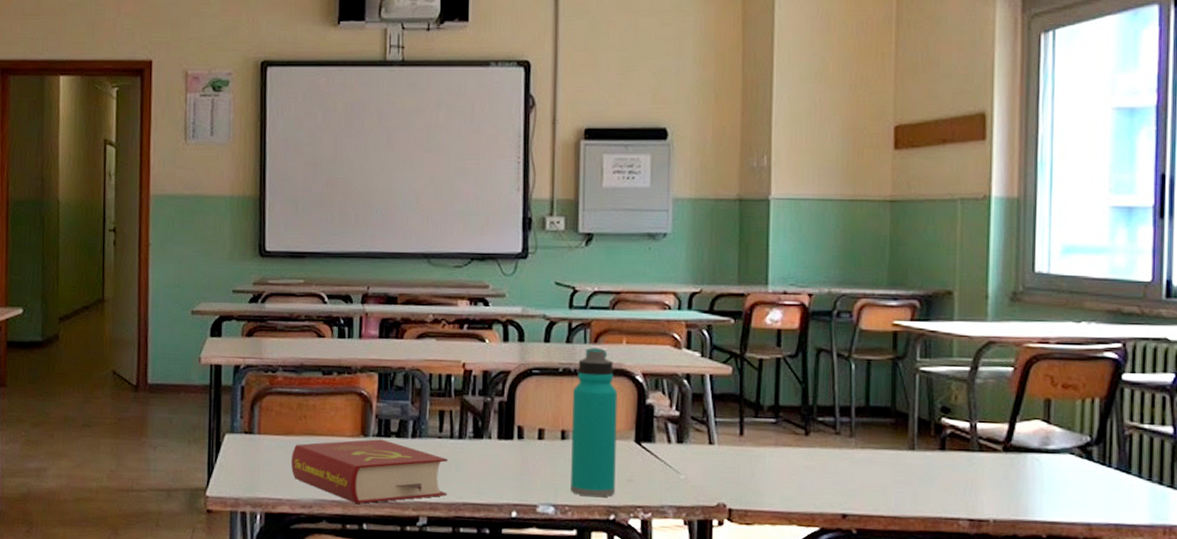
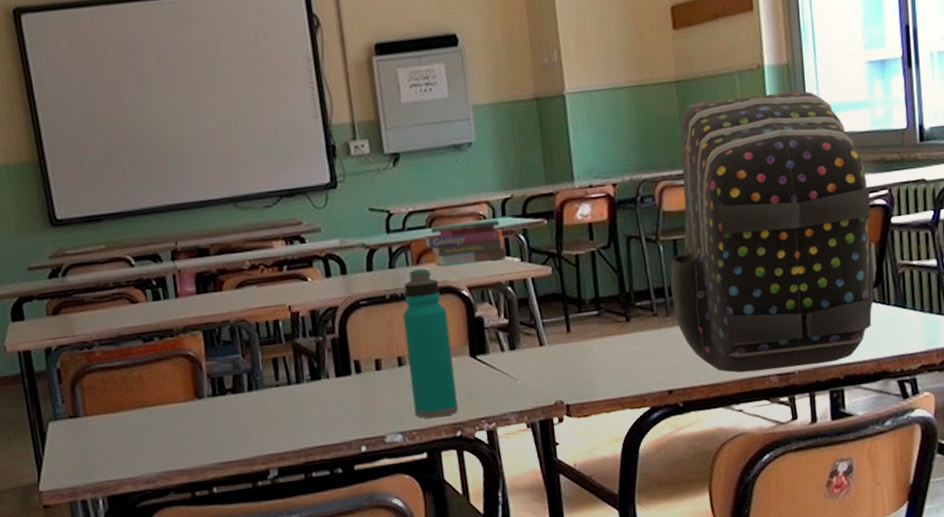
book: present [291,439,448,504] -> none [124,398,294,469]
books: none [606,309,687,352] -> present [424,219,507,267]
backpack: none [858,224,1100,518] -> present [670,90,874,373]

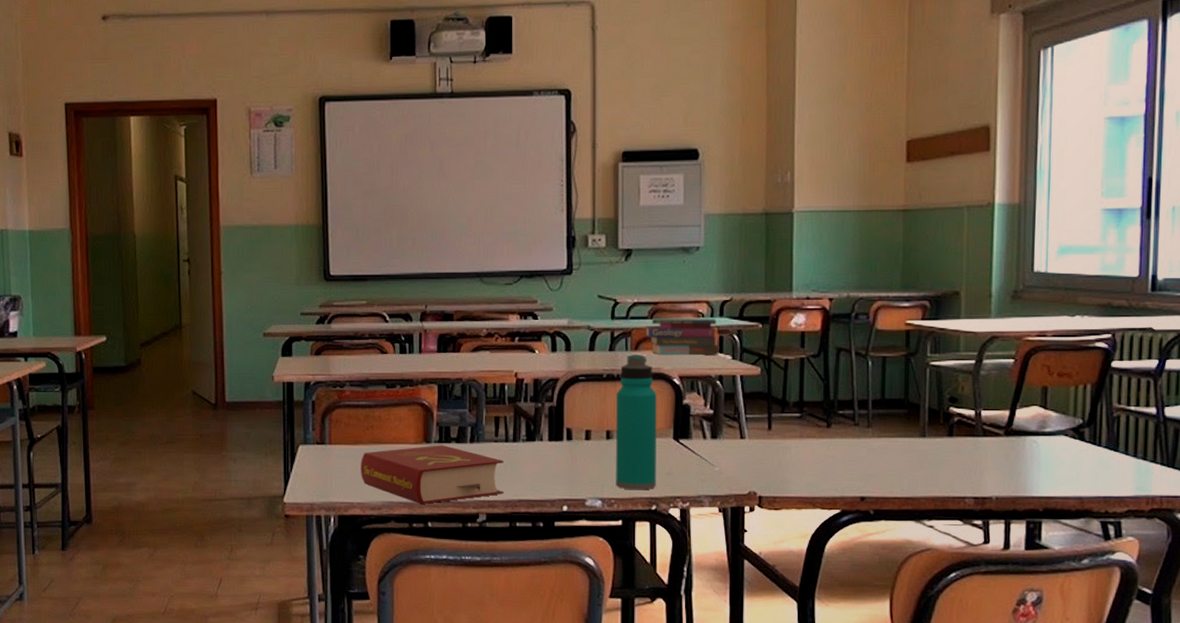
book: none [124,398,294,469] -> present [361,445,504,504]
backpack: present [670,90,874,373] -> none [874,228,1092,494]

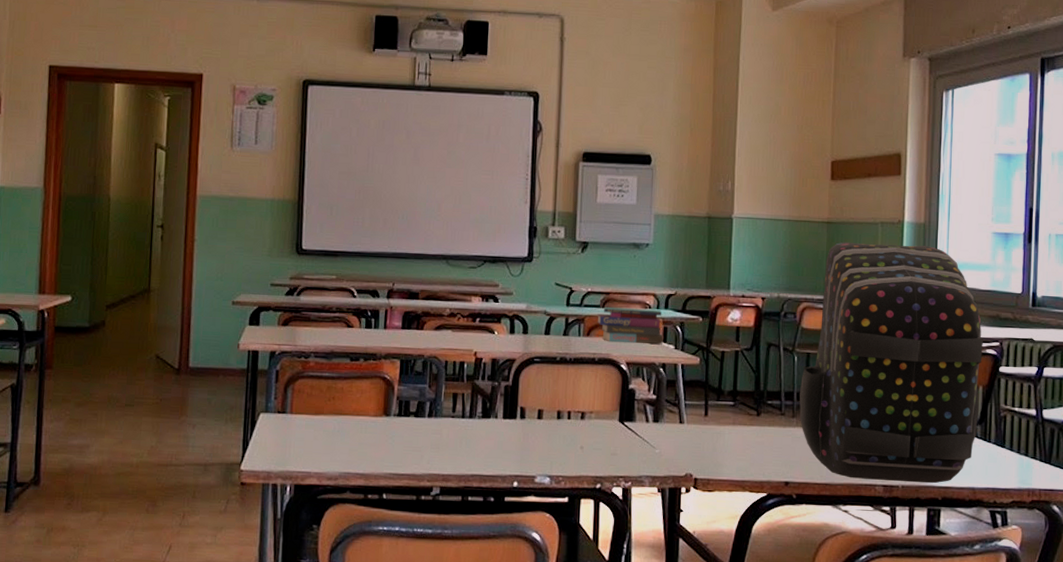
book: present [361,445,504,504] -> none [320,418,459,476]
water bottle: present [616,354,657,490] -> none [564,340,605,469]
backpack: none [874,228,1092,494] -> present [799,242,983,484]

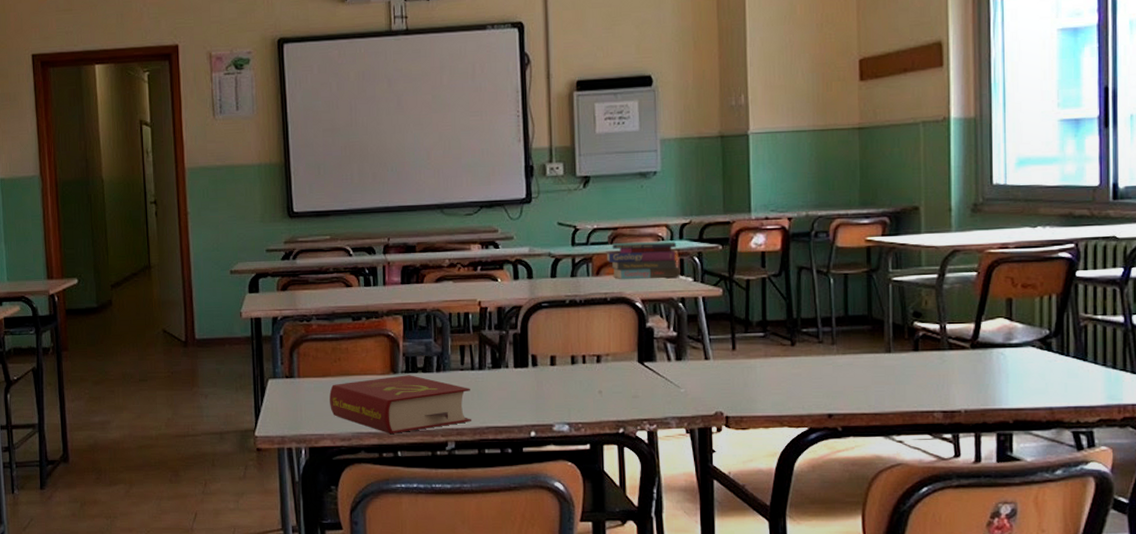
book: none [320,418,459,476] -> present [329,375,471,434]
backpack: present [799,242,983,484] -> none [838,142,1054,406]

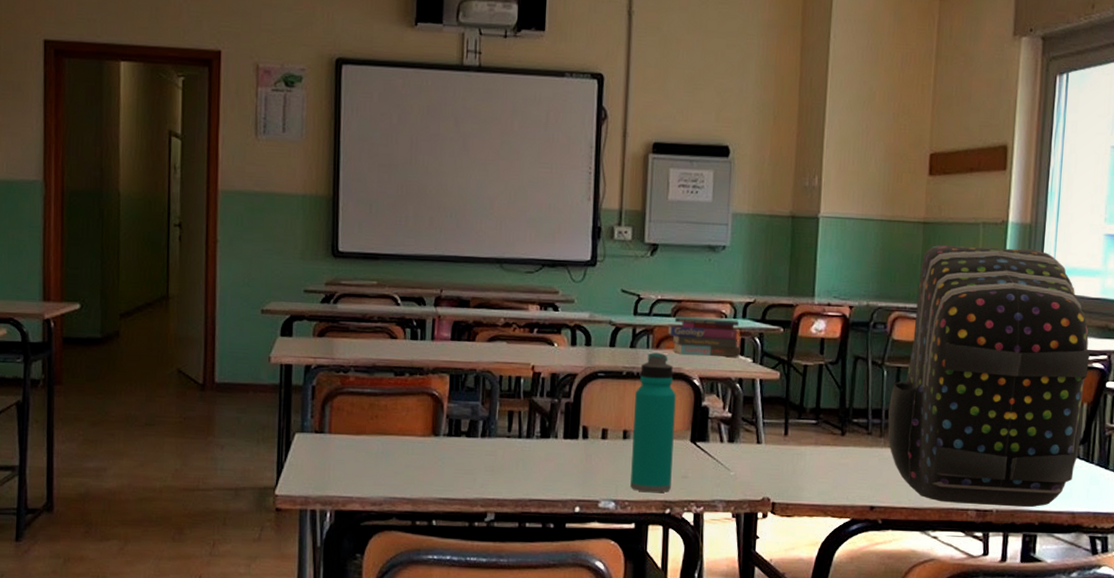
book: present [329,375,471,434] -> none [362,438,516,501]
water bottle: none [580,279,622,414] -> present [630,352,676,493]
backpack: none [838,142,1054,406] -> present [887,244,1090,508]

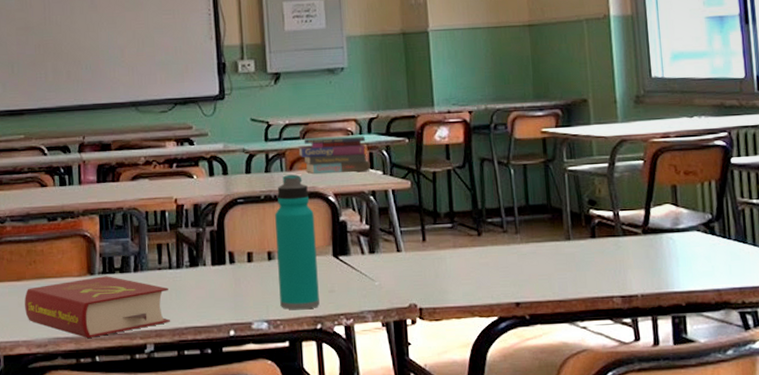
book: none [362,438,516,501] -> present [25,276,170,338]
backpack: present [887,244,1090,508] -> none [520,38,715,292]

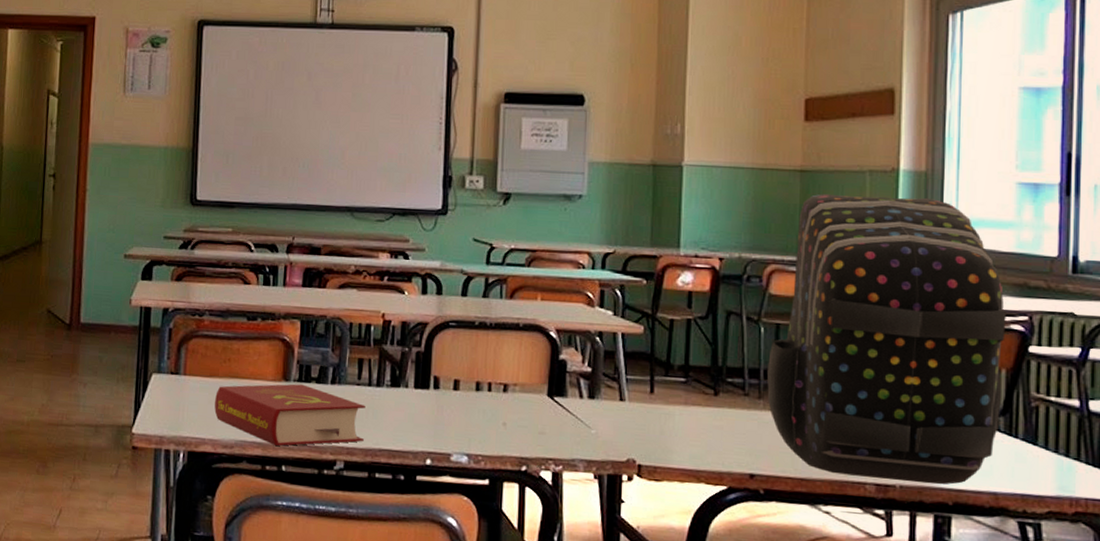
water bottle: present [275,174,320,310] -> none [484,303,532,449]
books: present [298,136,370,175] -> none [521,266,600,311]
backpack: none [520,38,715,292] -> present [766,193,1006,485]

